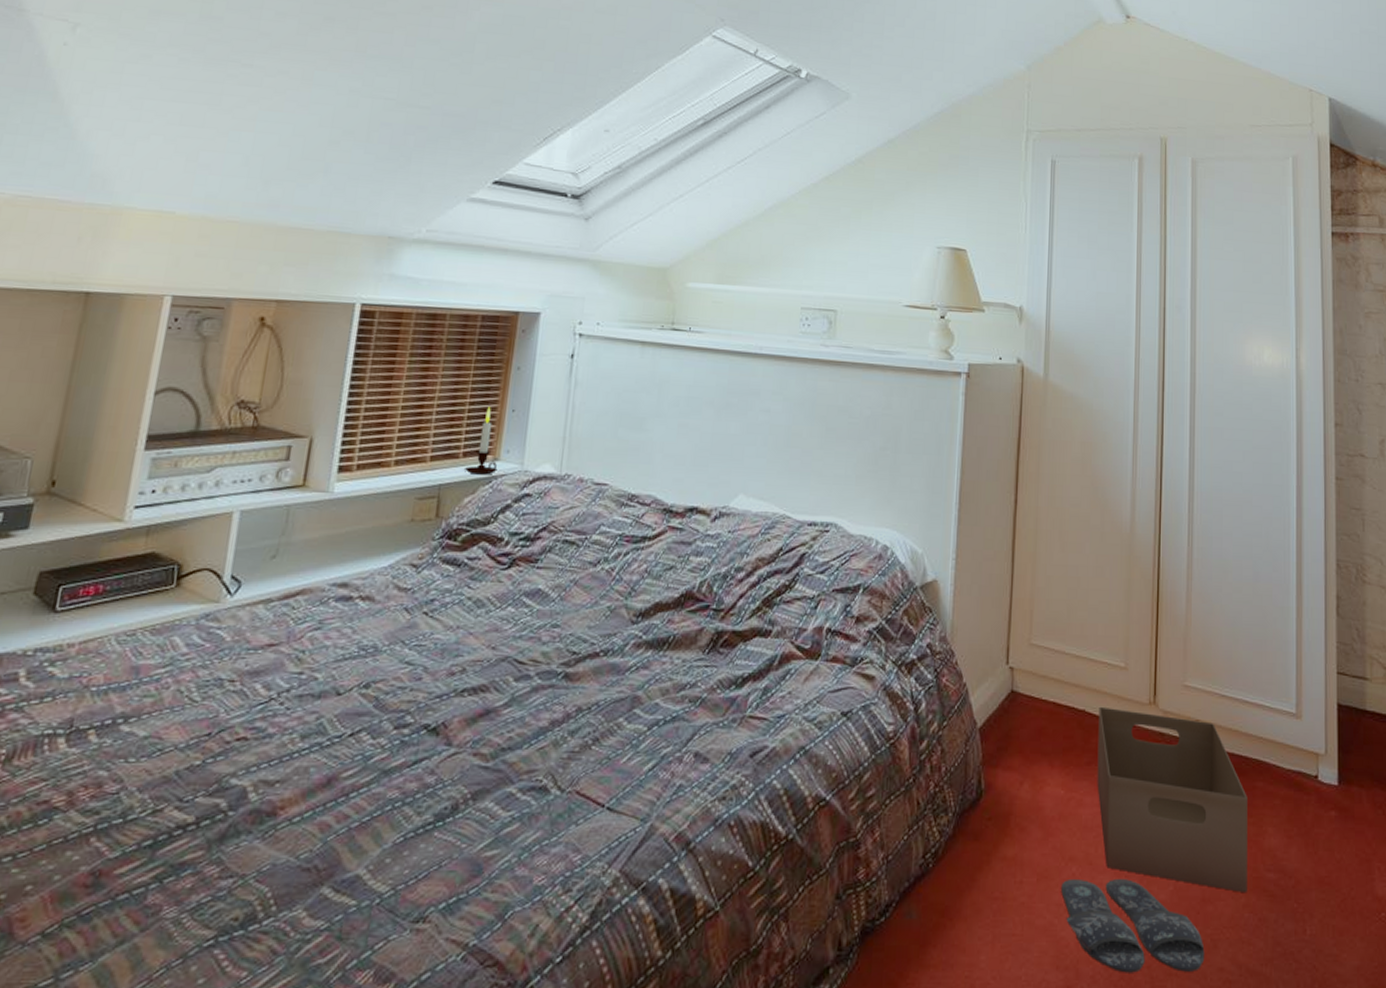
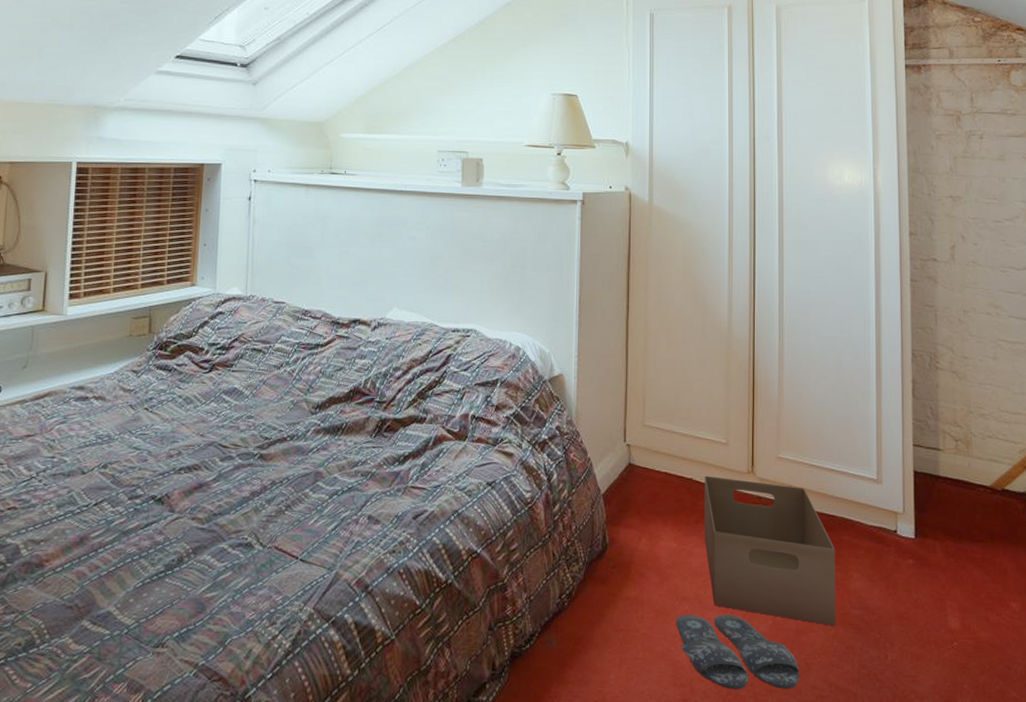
candle: present [465,407,498,475] -> none [169,243,195,298]
mug: none [826,316,856,354] -> present [461,157,485,188]

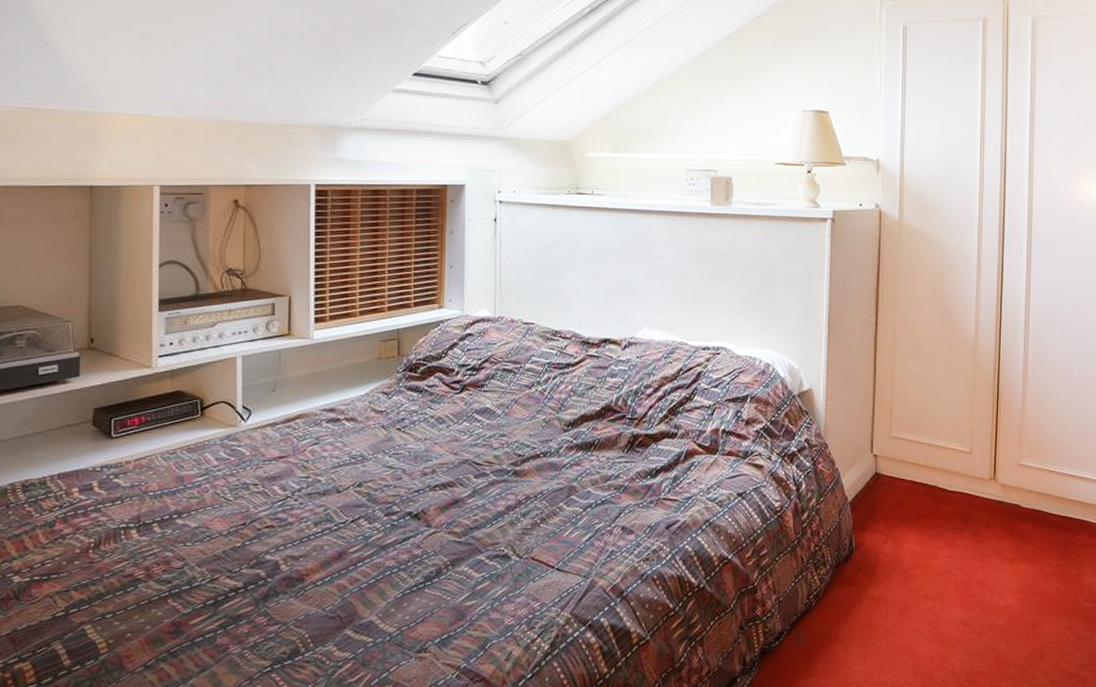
slippers: present [676,614,800,690] -> none [918,610,1033,677]
storage basket: present [704,475,836,627] -> none [947,482,1071,619]

